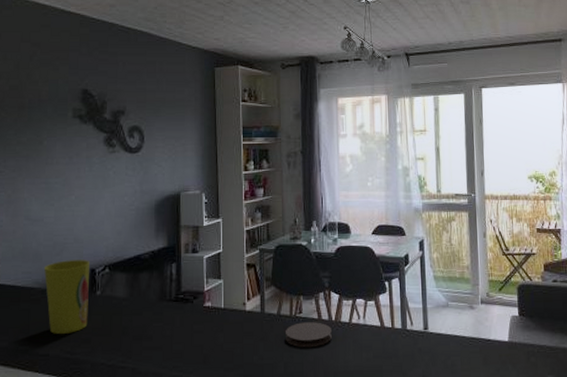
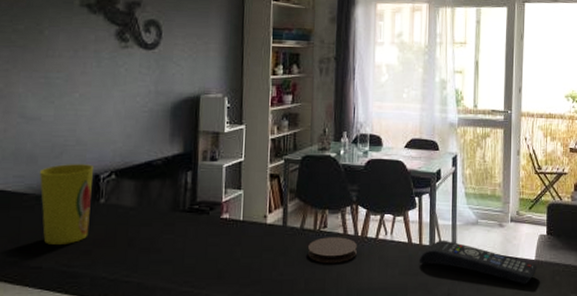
remote control: none [392,323,511,366] -> present [419,240,537,284]

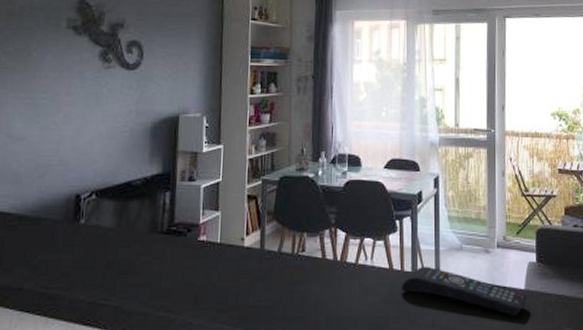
cup: present [39,164,95,245] -> none [23,184,76,265]
coaster: present [308,237,357,264] -> none [286,262,336,290]

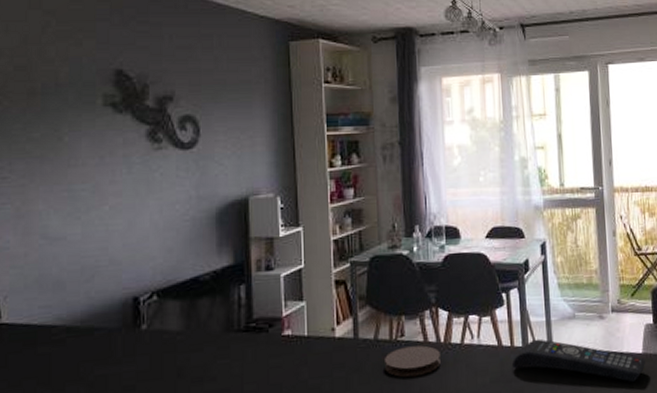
coaster: none [286,262,336,290] -> present [385,345,440,377]

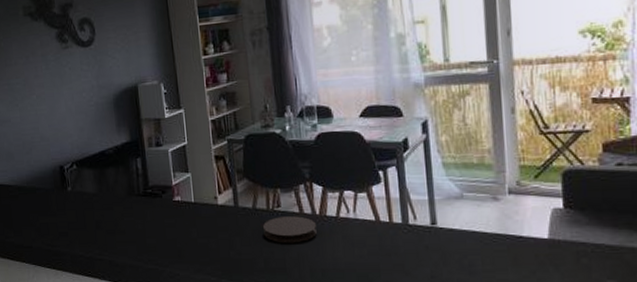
remote control: present [511,338,645,382] -> none [390,217,552,267]

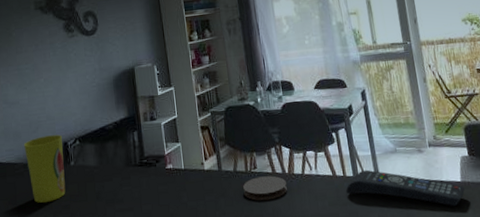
cup: none [17,157,63,228] -> present [23,134,66,203]
remote control: none [390,217,552,267] -> present [345,169,465,206]

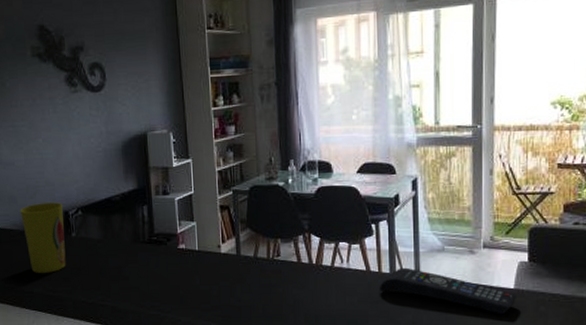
coaster: present [243,175,287,201] -> none [263,265,312,291]

